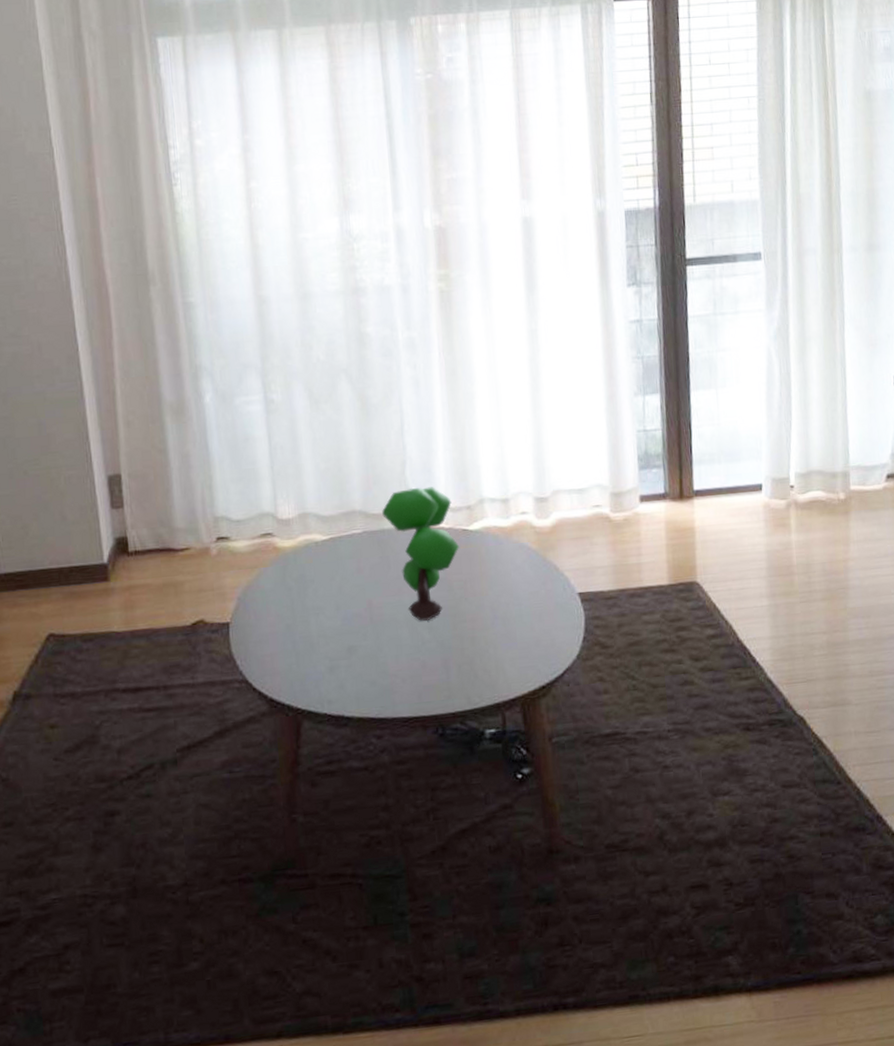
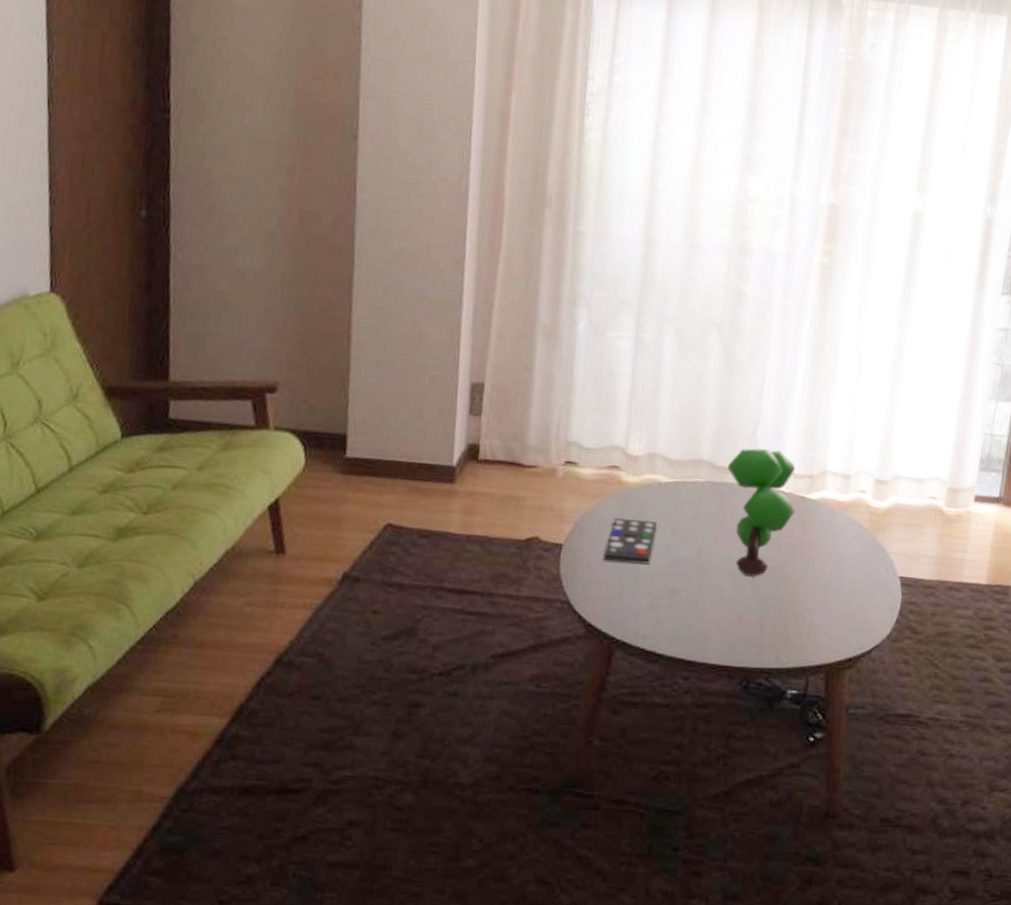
remote control: none [272,582,323,632] -> present [602,518,657,565]

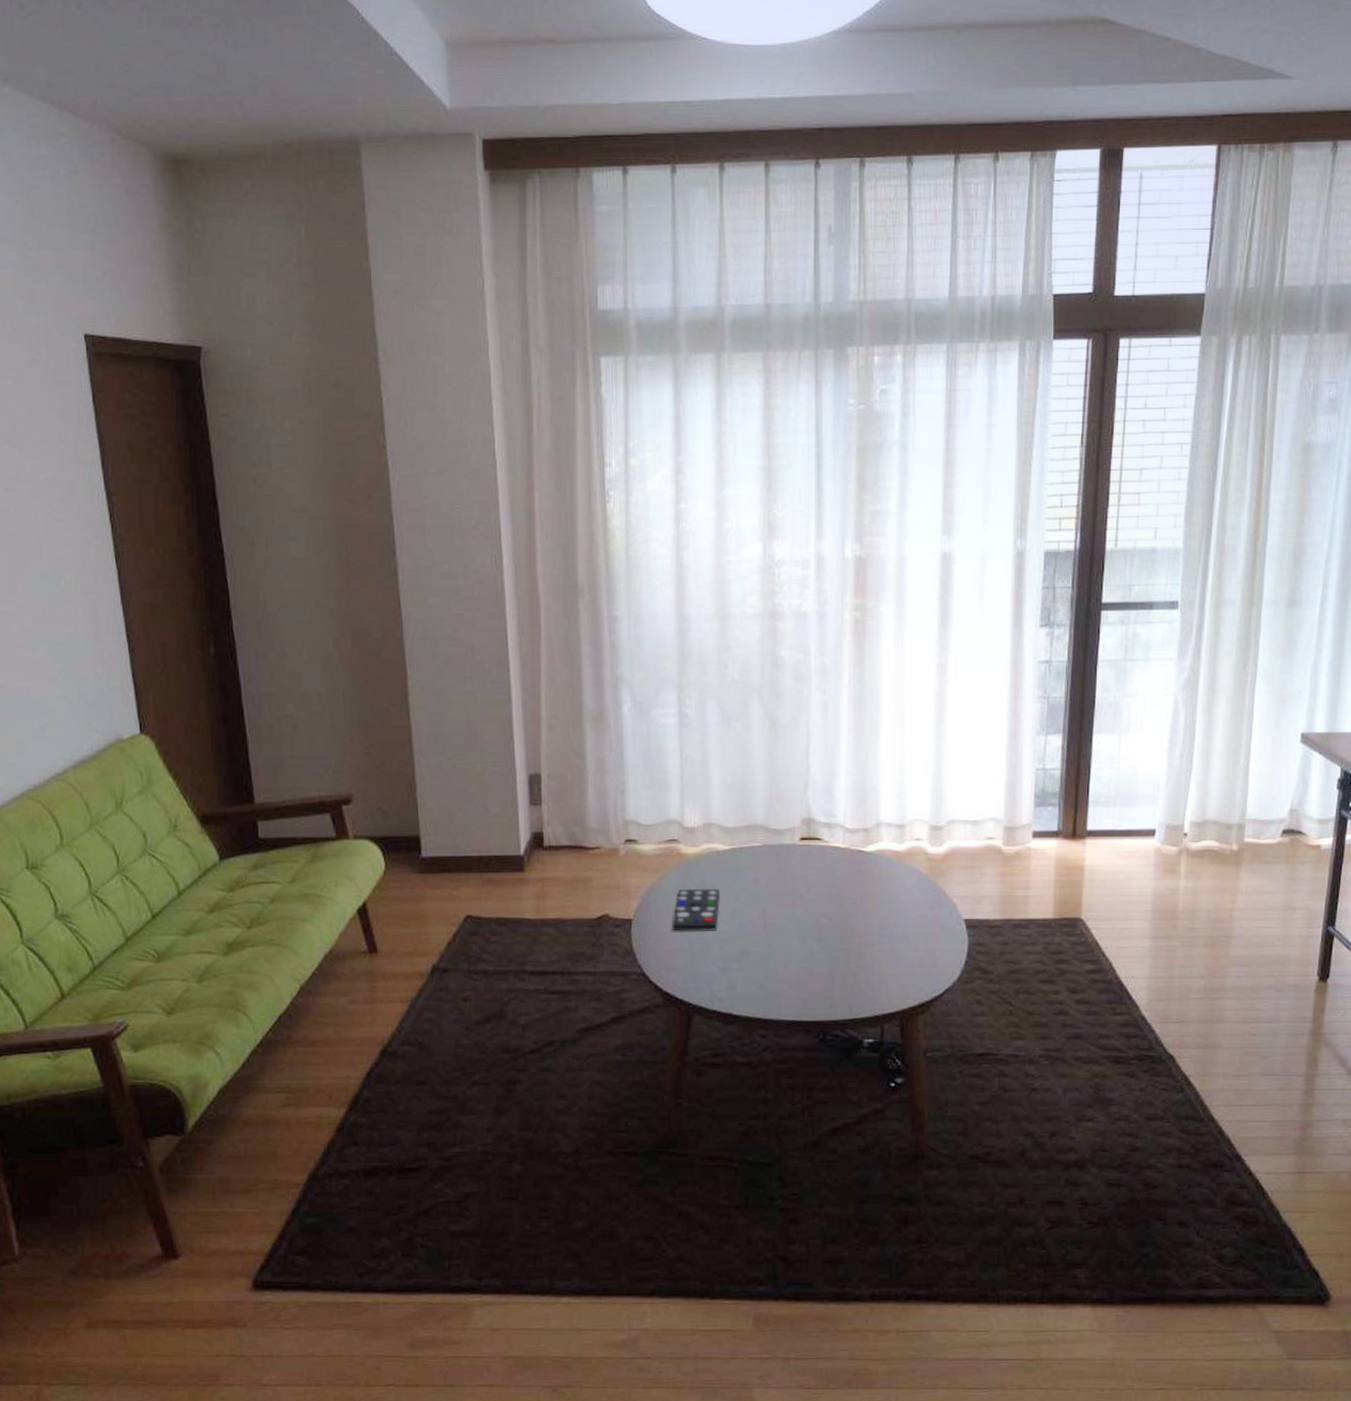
plant: present [728,448,796,577] -> none [782,807,853,933]

